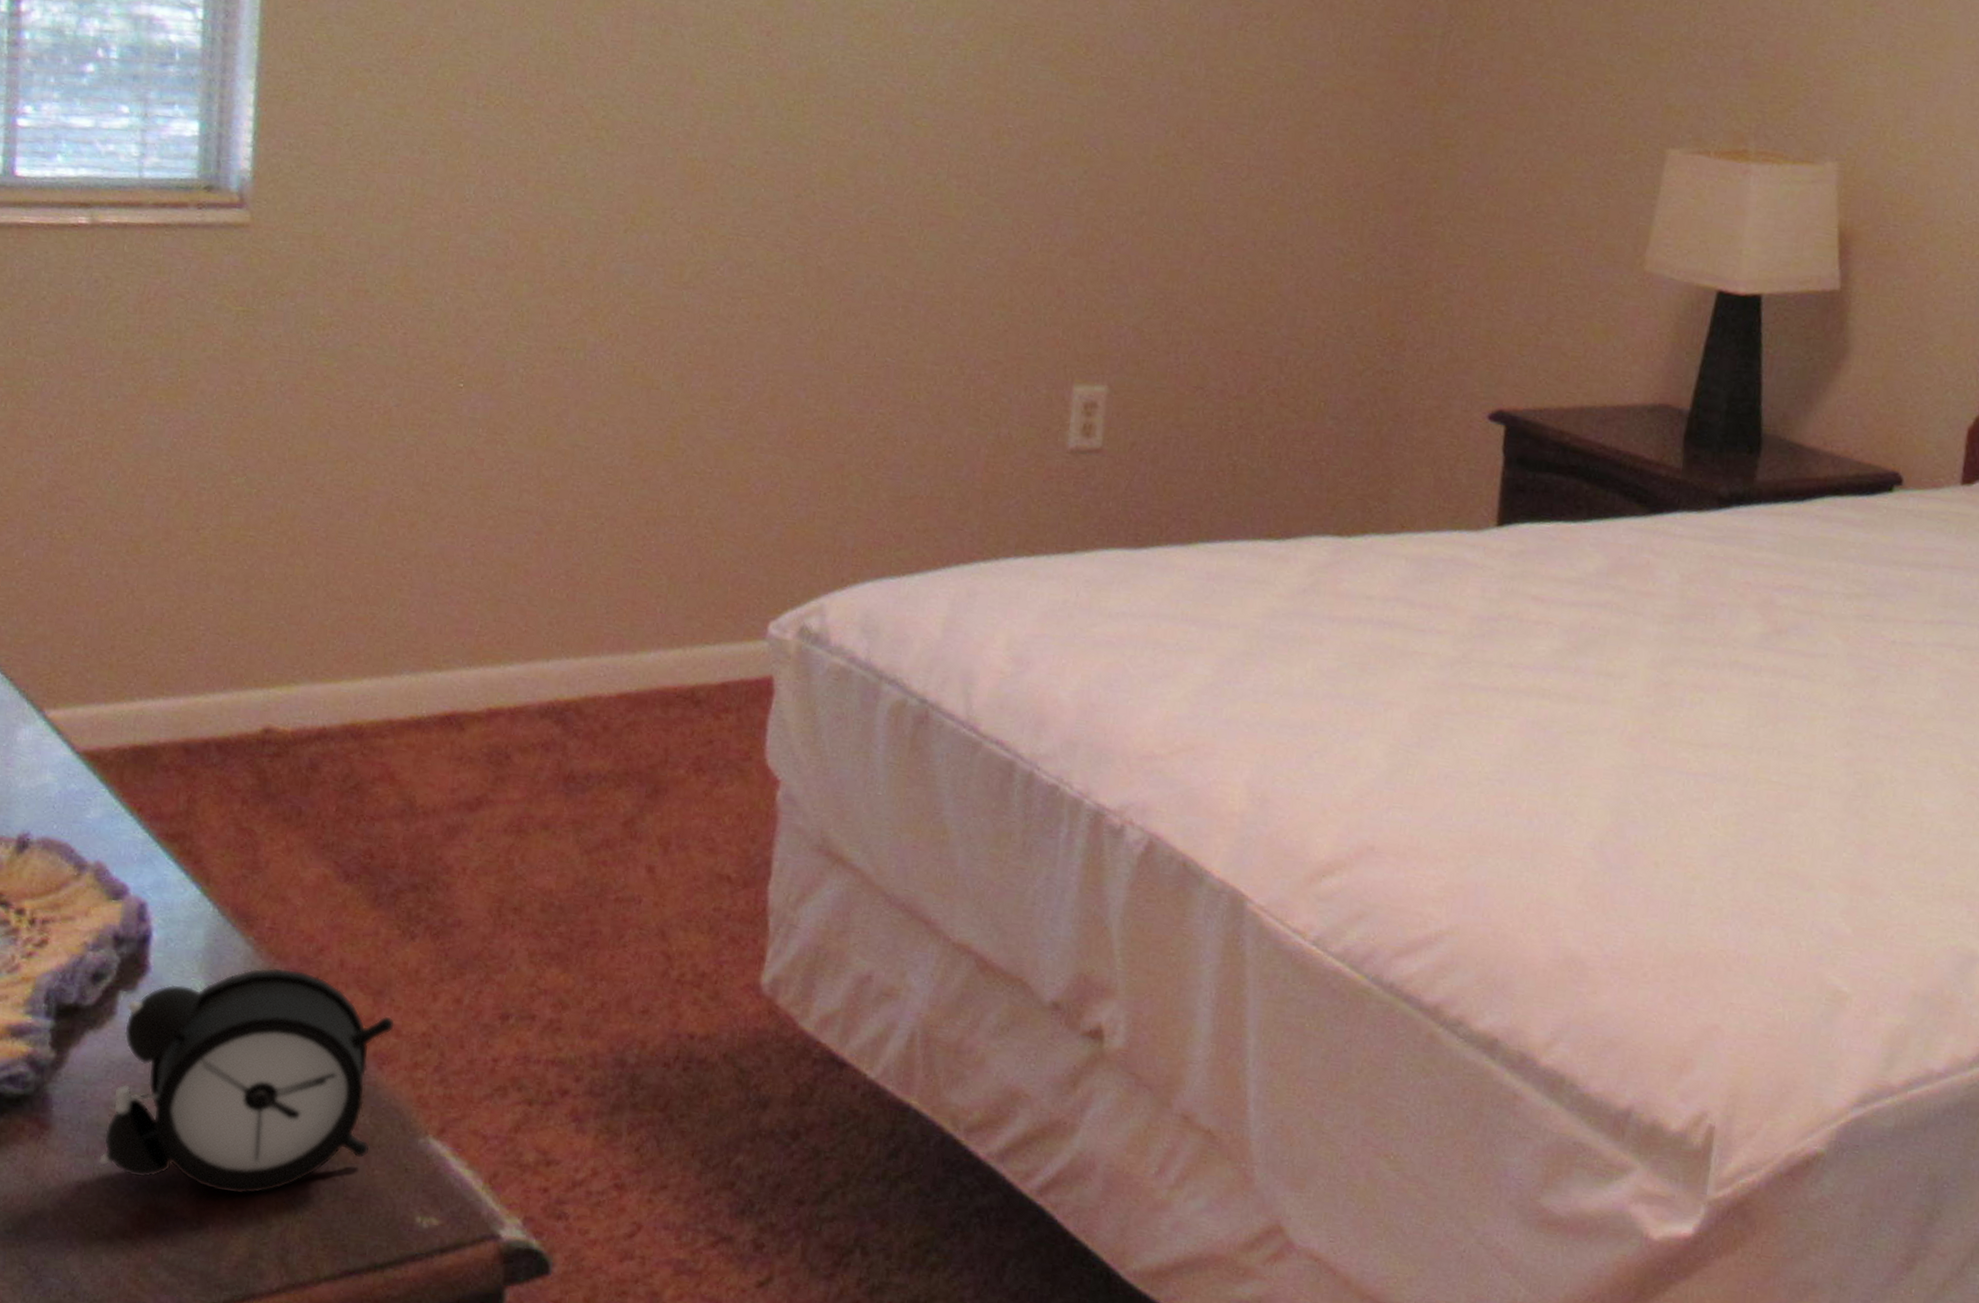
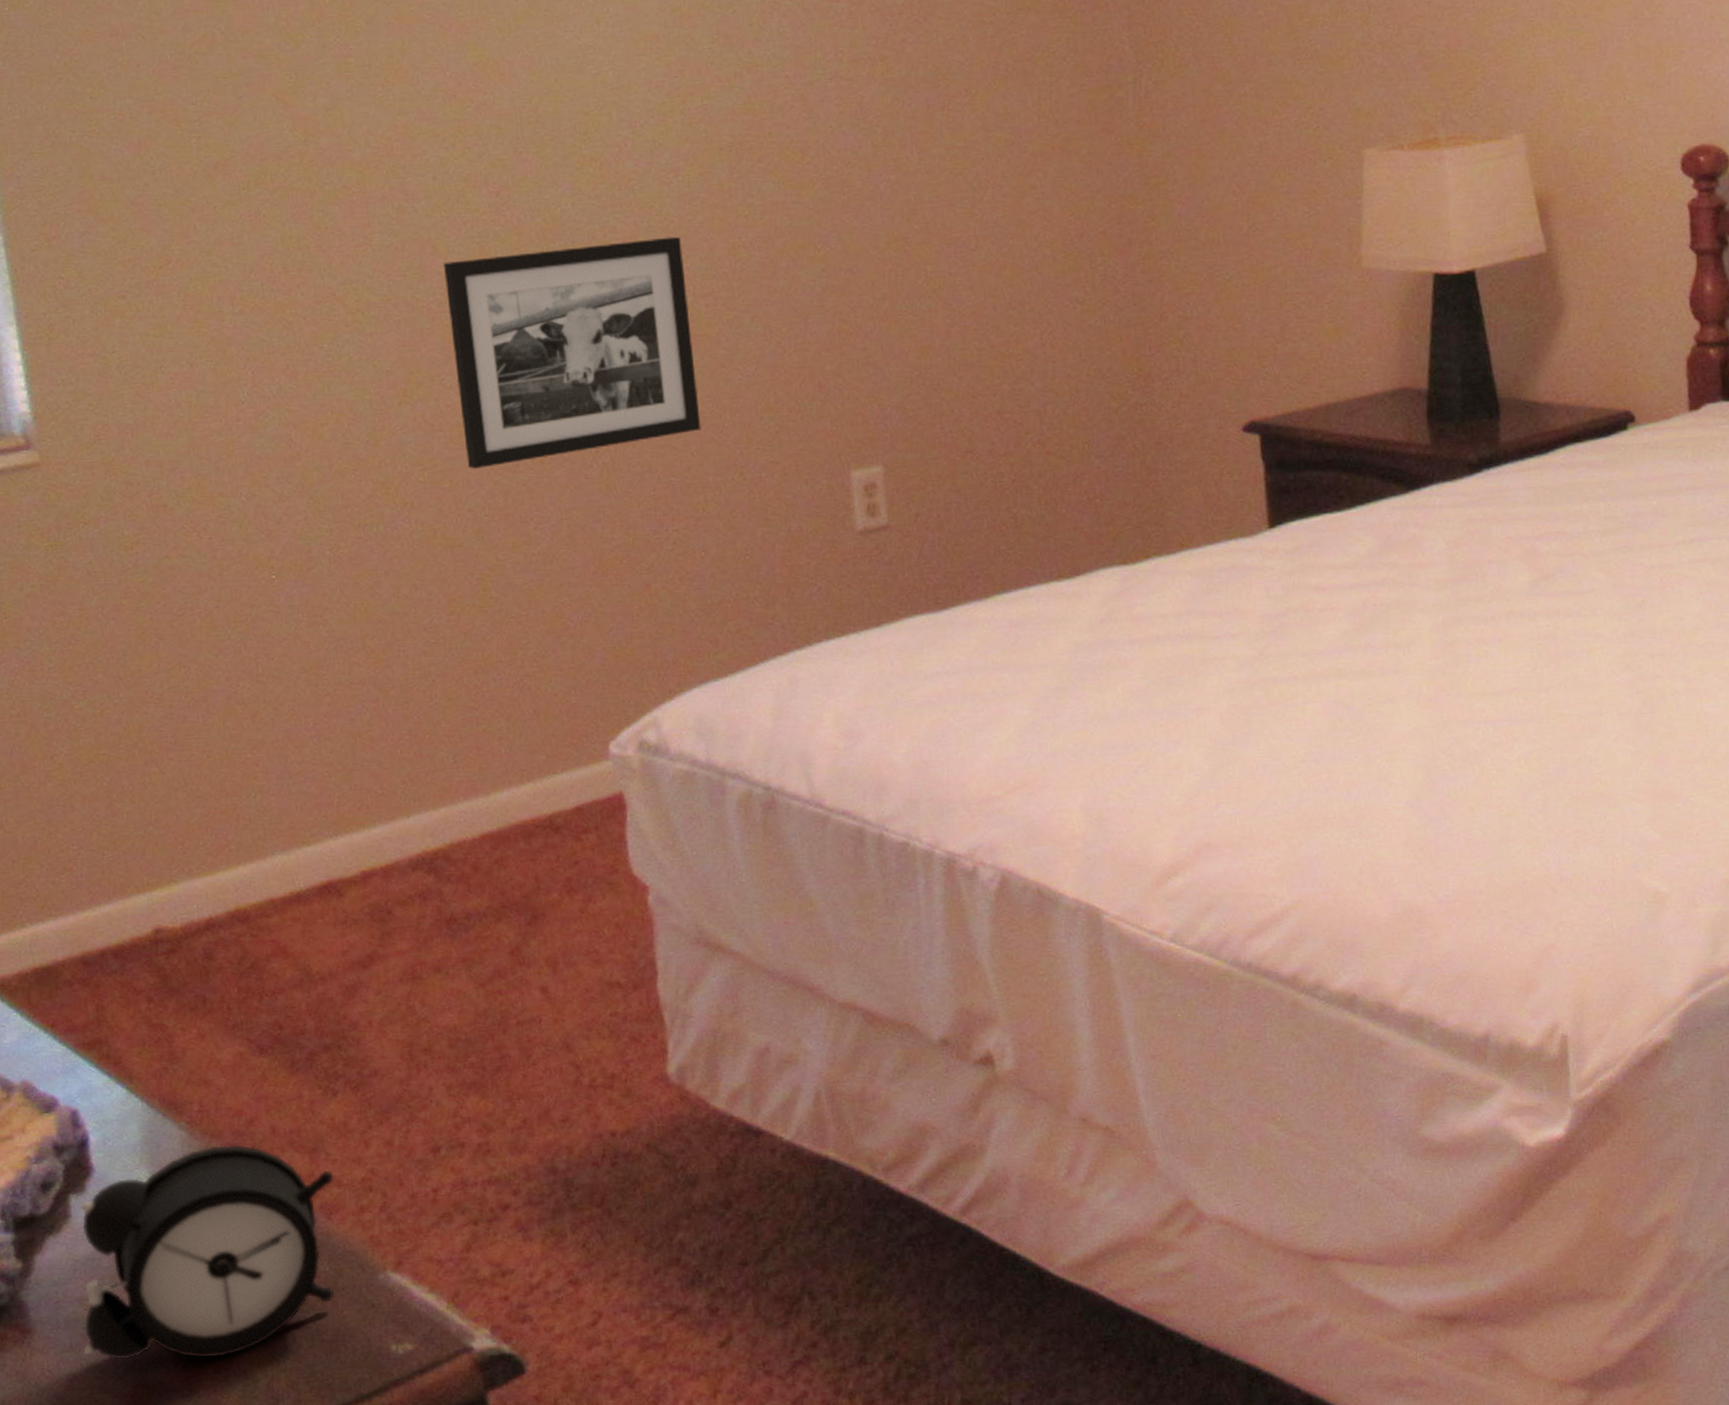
picture frame: none [681,93,946,315] -> present [444,236,701,470]

